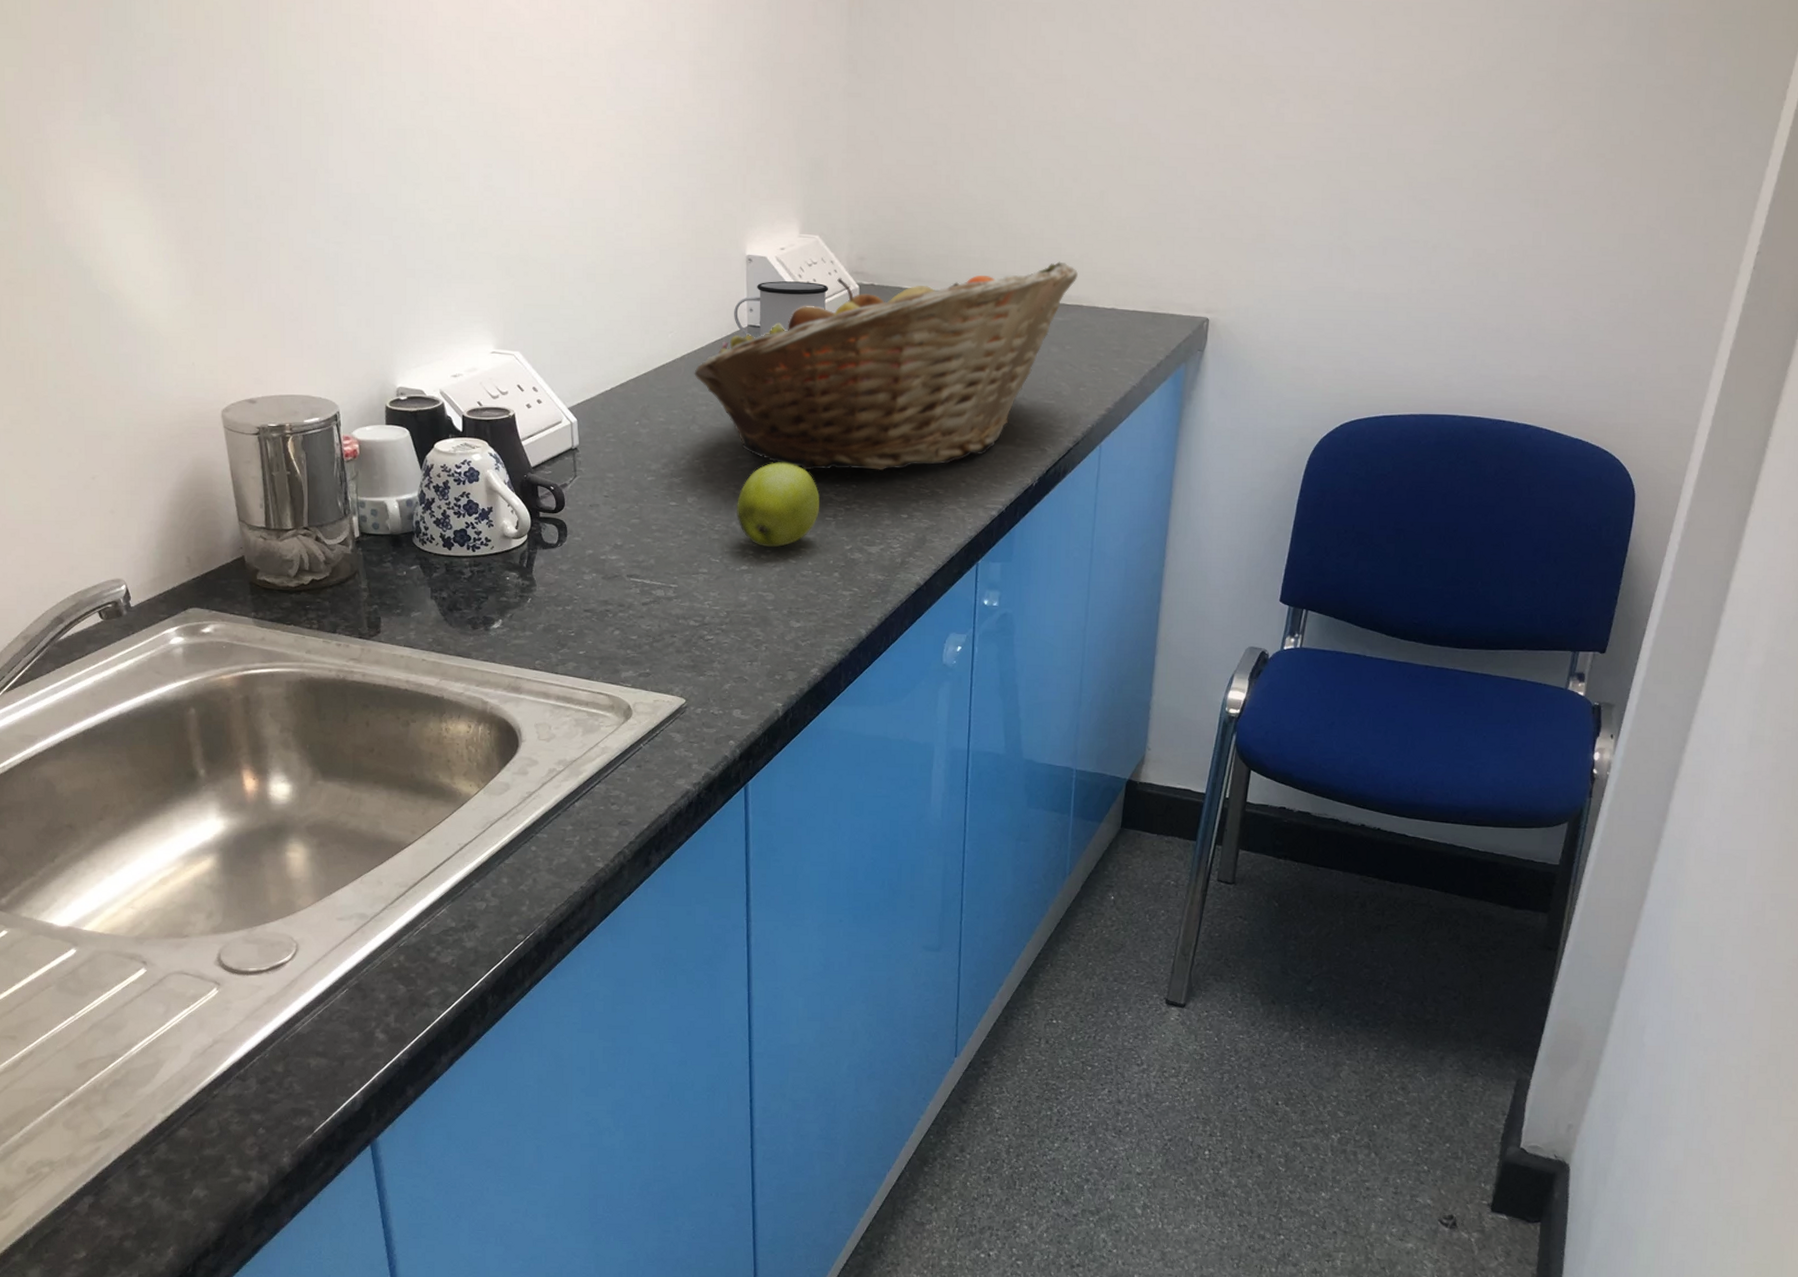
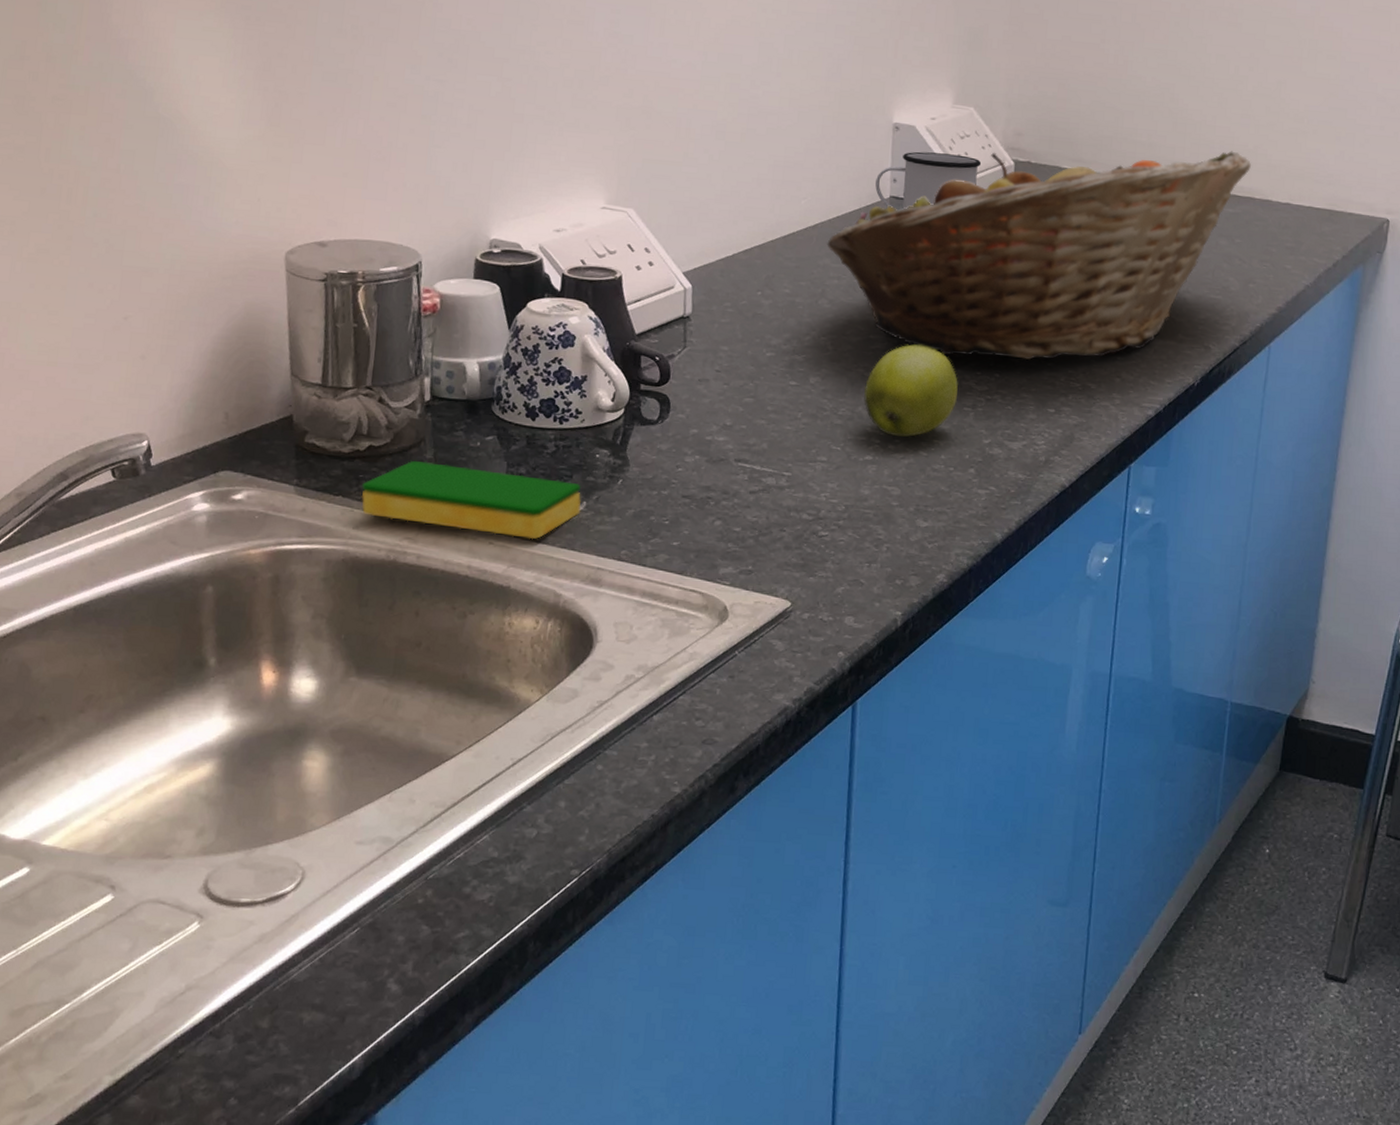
dish sponge: none [308,590,498,655] -> present [361,460,582,540]

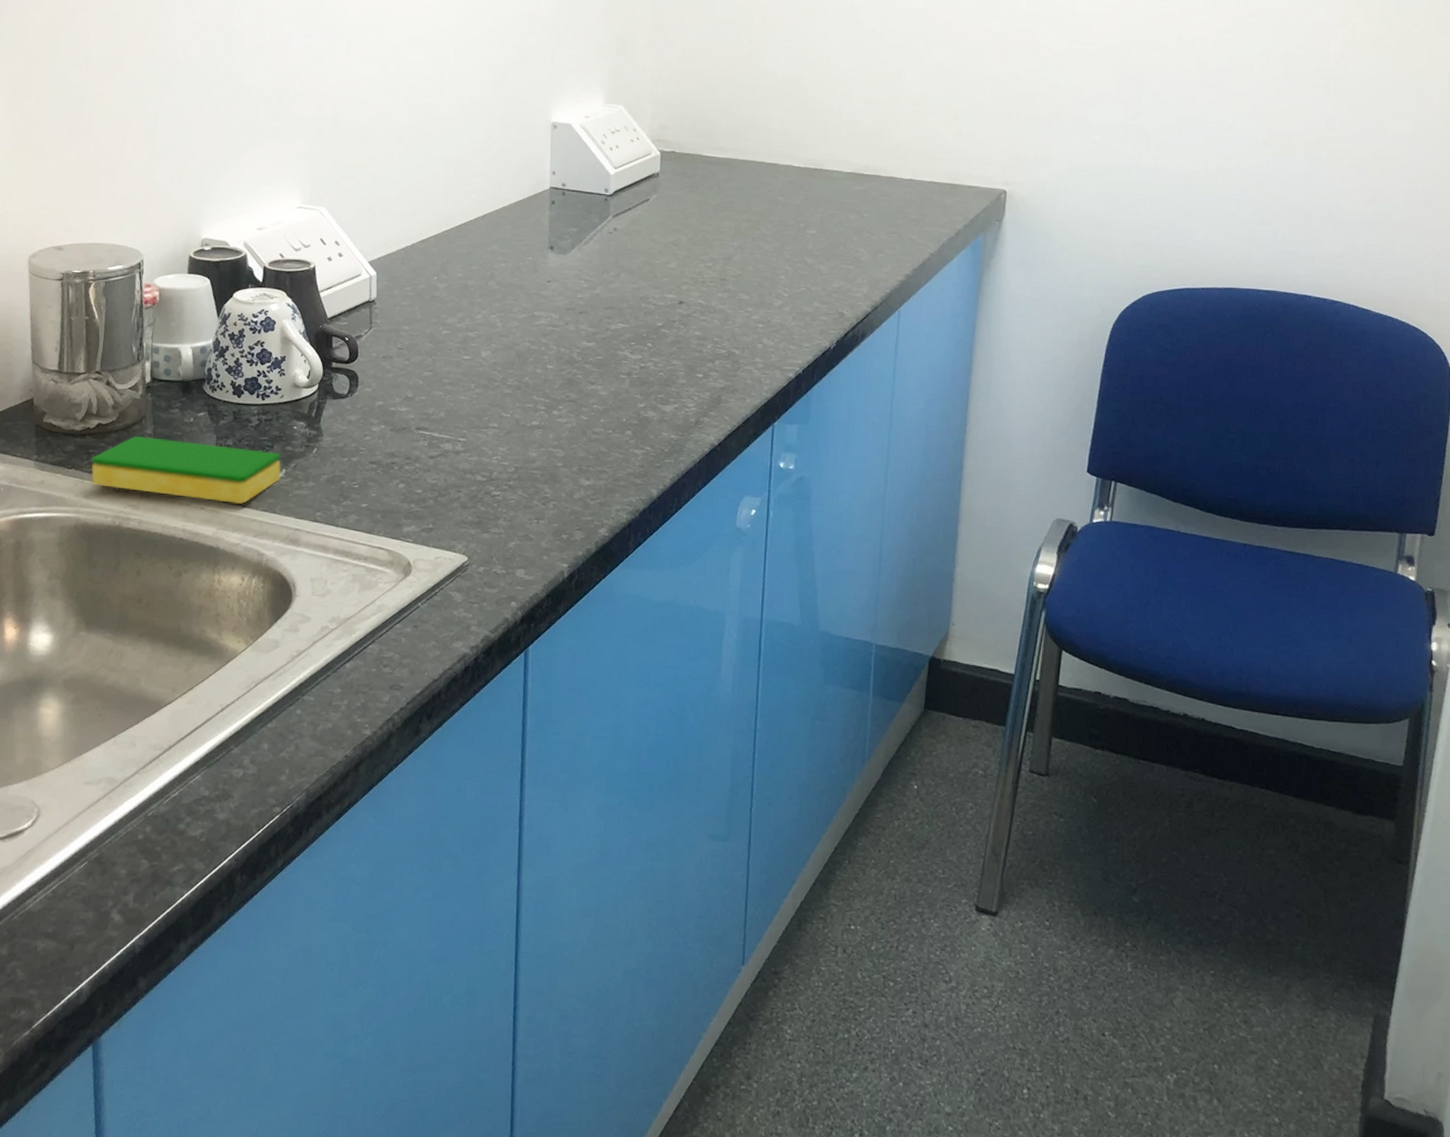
fruit basket: present [827,151,1251,361] -> none [494,134,876,331]
apple: present [863,344,958,438] -> none [529,319,615,404]
mug: present [875,151,982,211] -> none [537,146,631,200]

